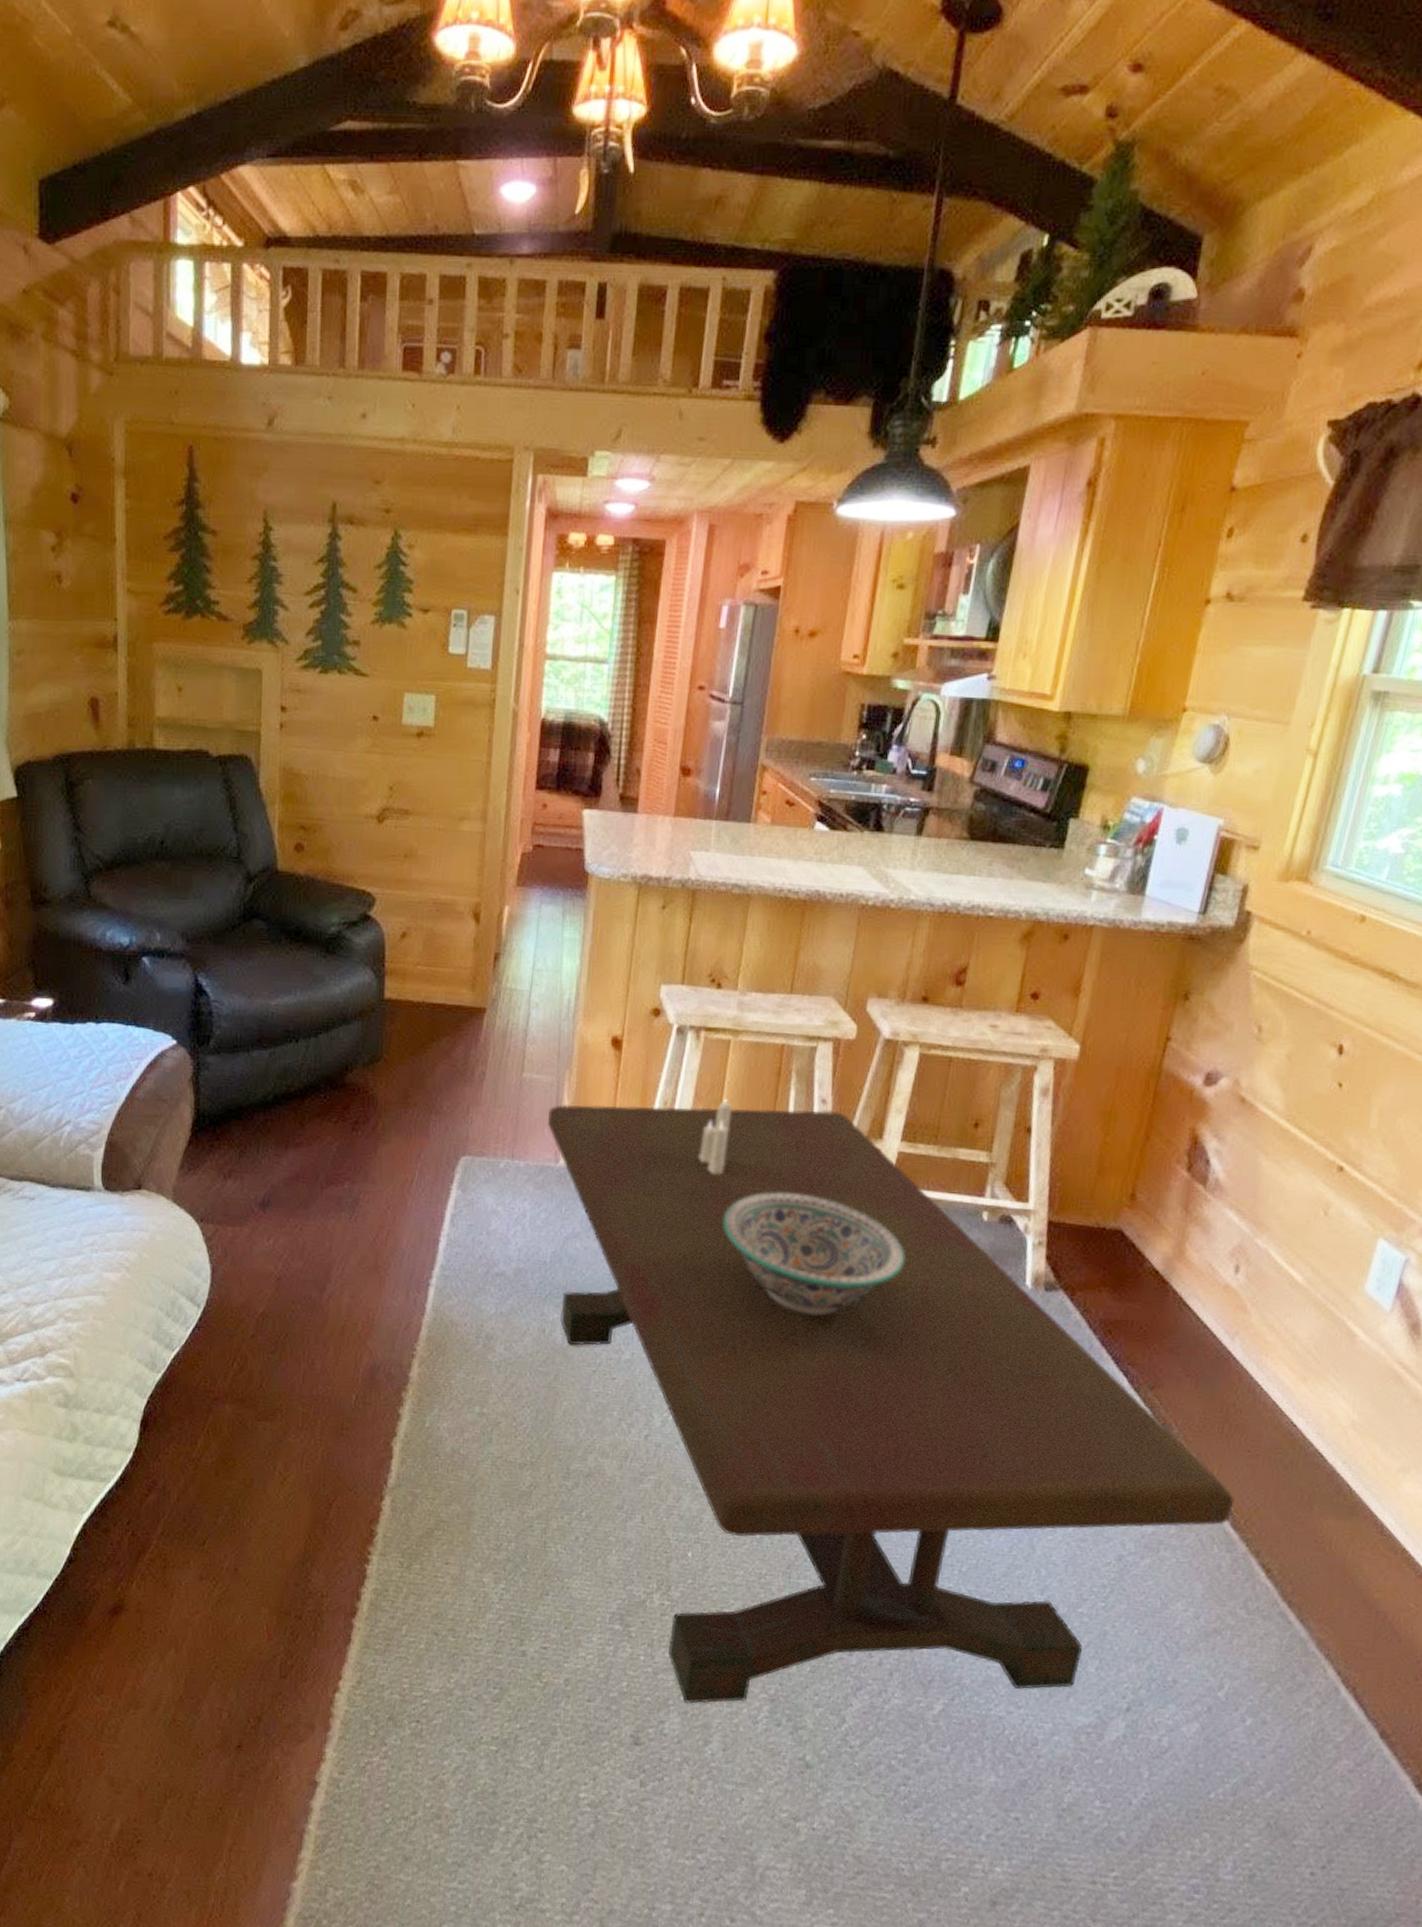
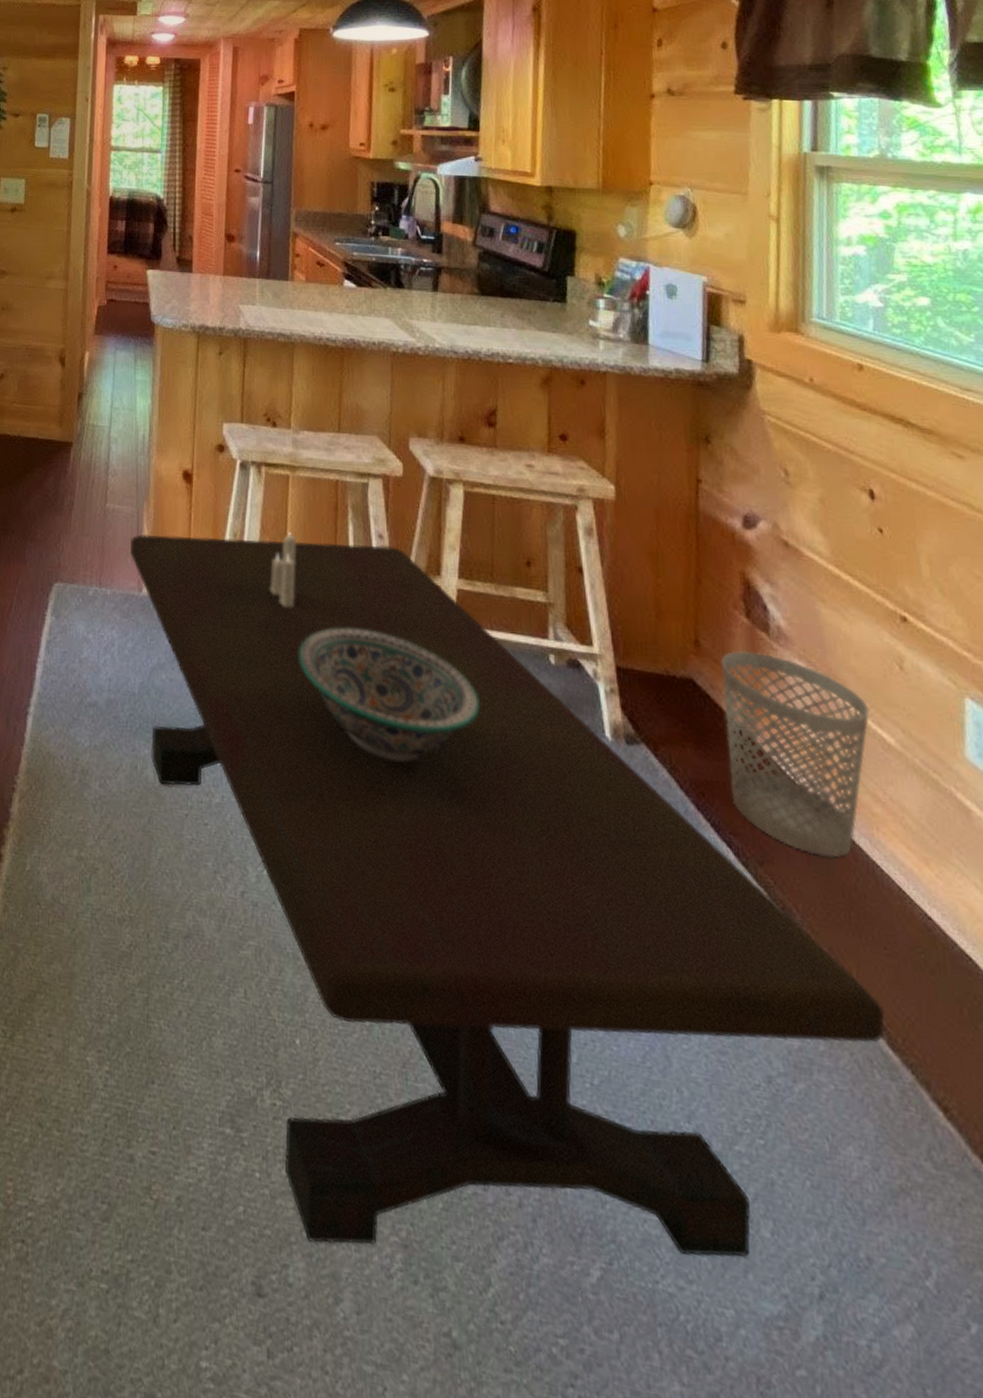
wastebasket: none [1137,1202,1287,1380] -> present [721,650,870,858]

